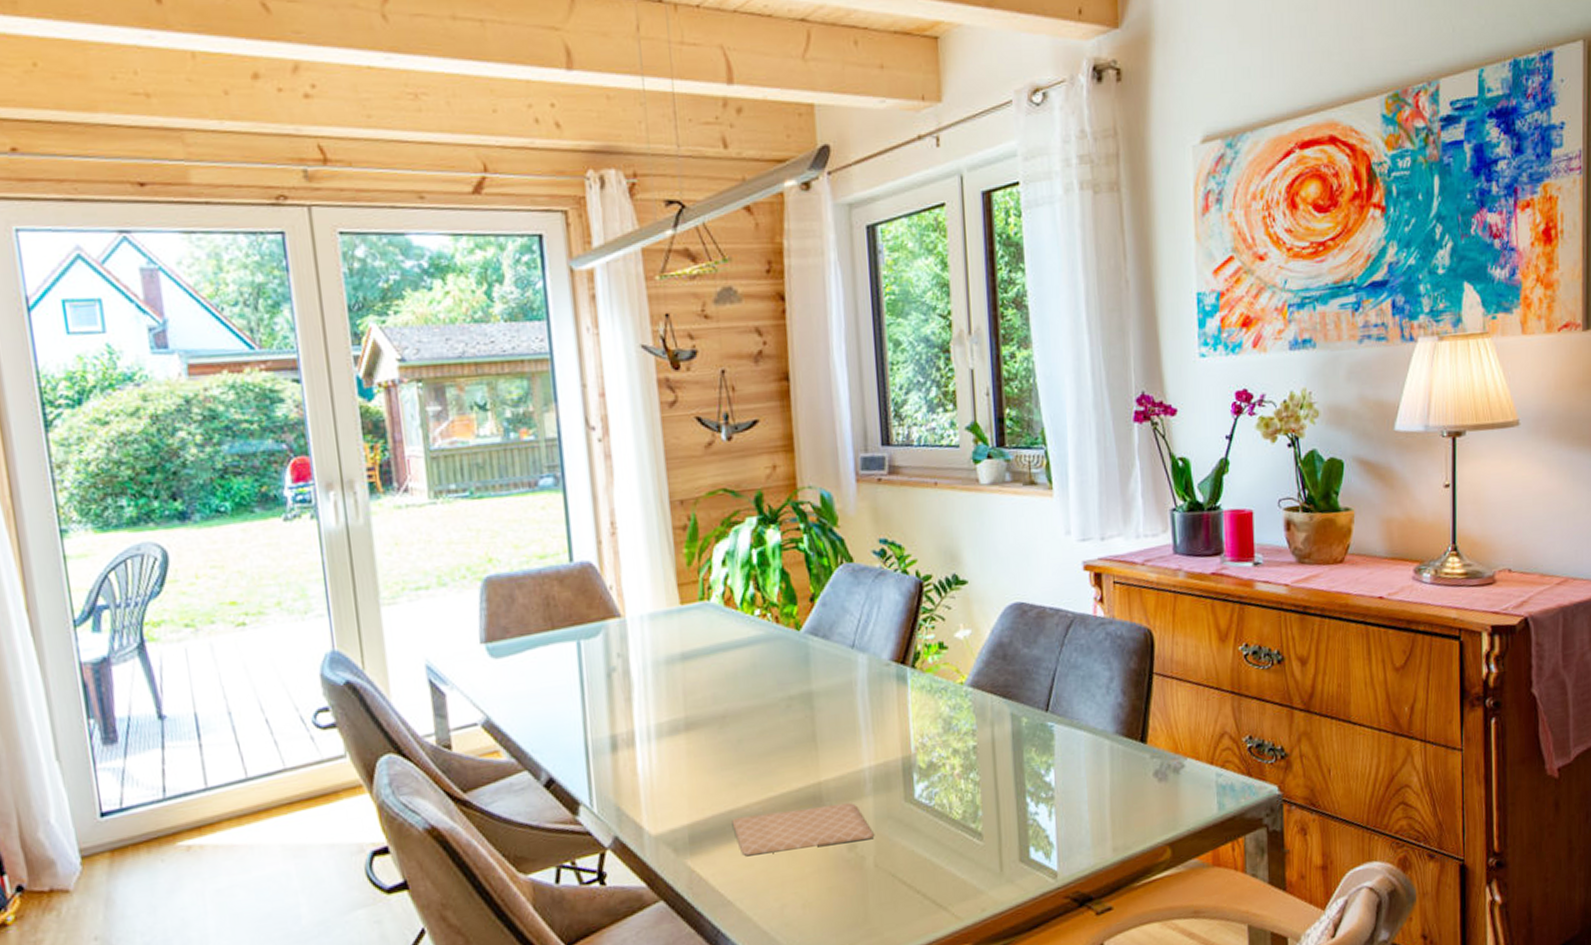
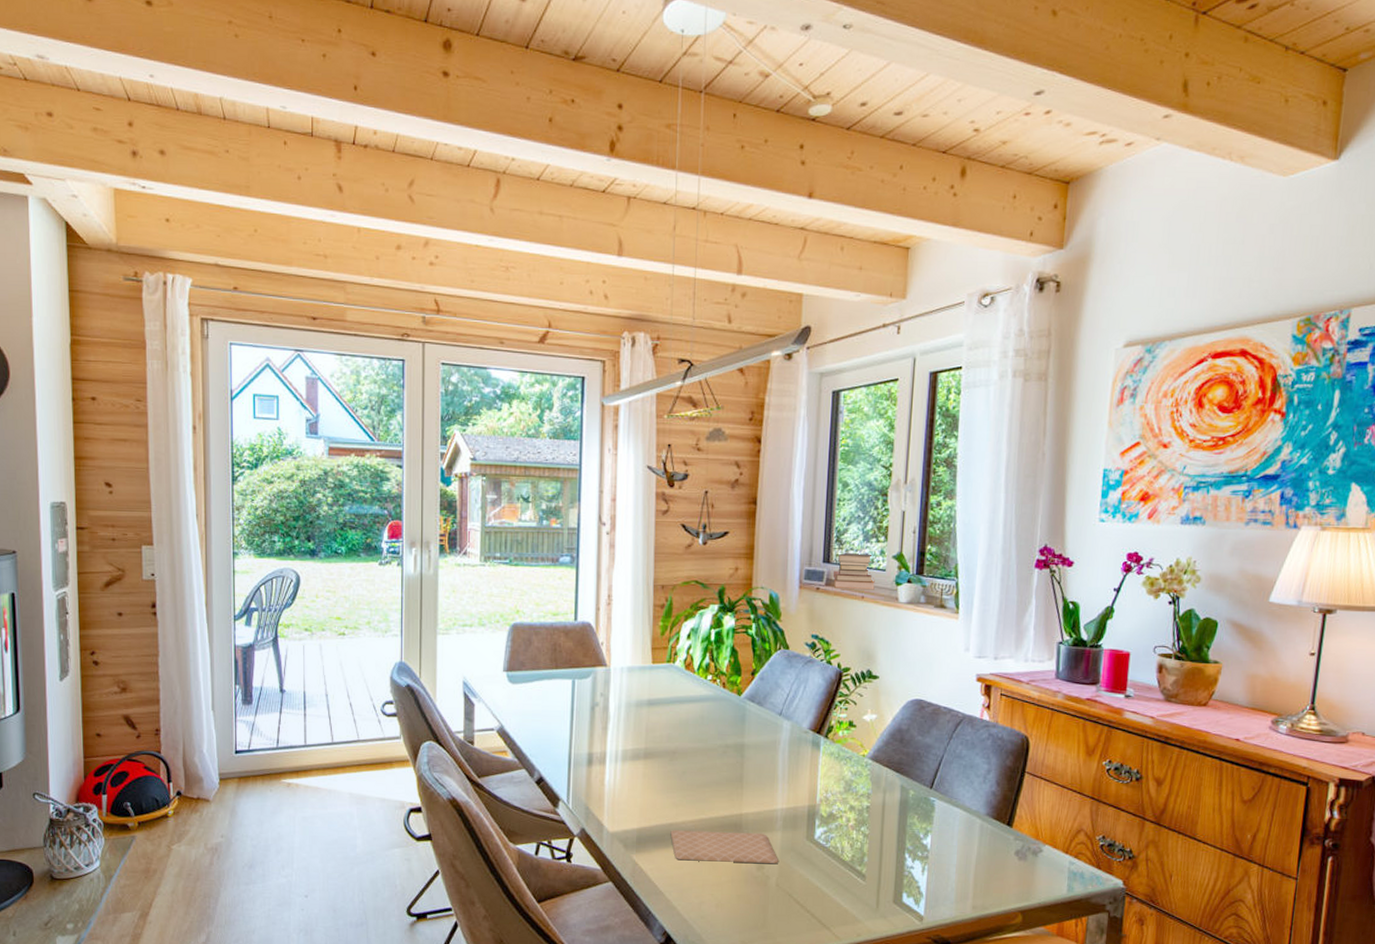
books: none [895,428,949,476] -> present [832,552,875,590]

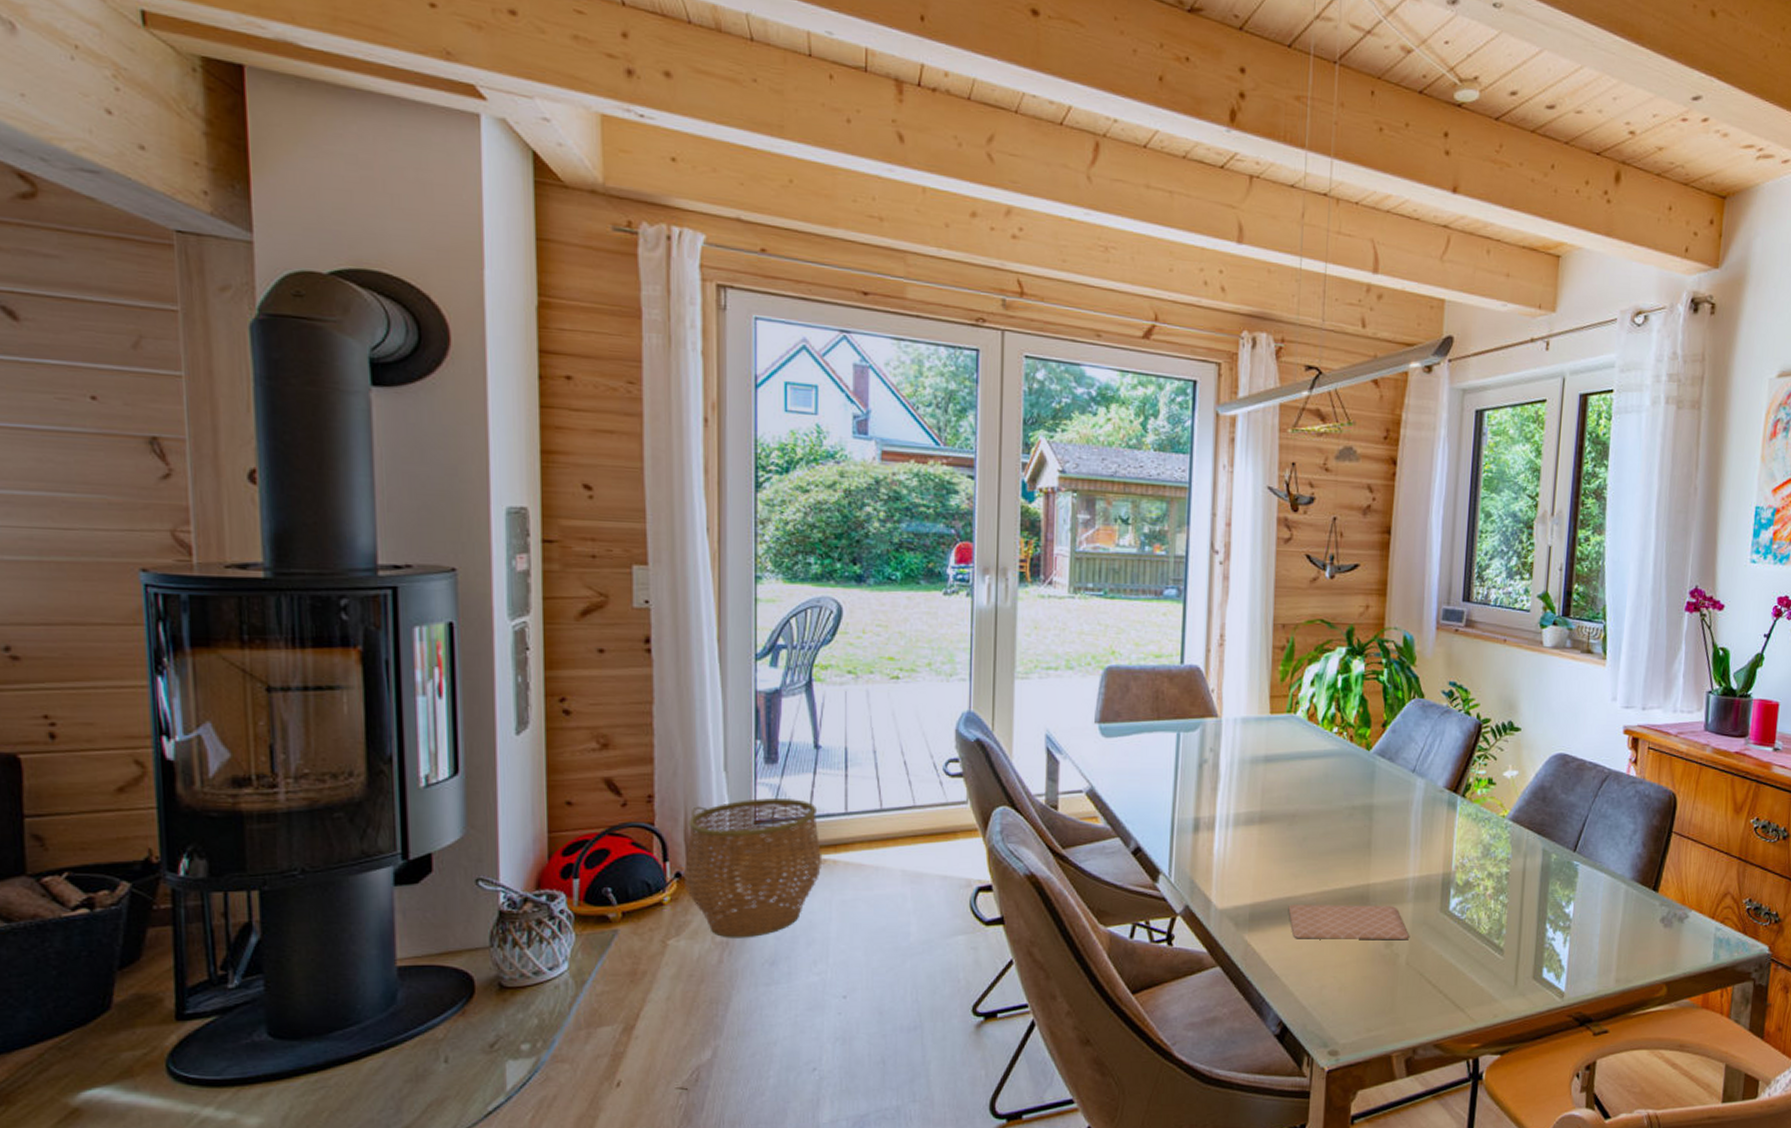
basket: none [183,732,288,846] -> present [683,798,823,938]
books: present [832,552,875,590] -> none [1473,590,1519,633]

